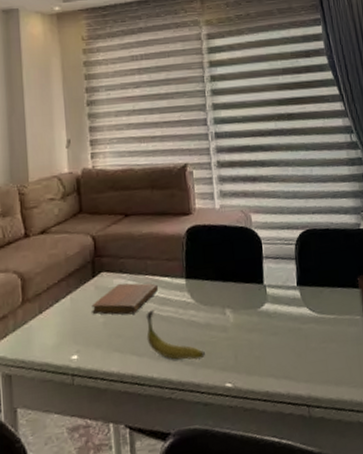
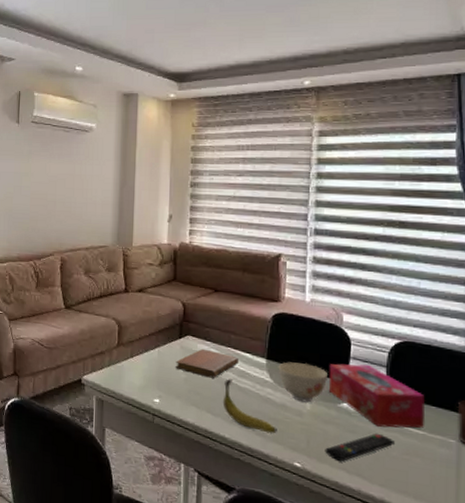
bowl: none [197,273,246,316] -> present [278,362,329,403]
tissue box: none [245,261,334,322] -> present [328,363,425,428]
remote control: none [252,328,312,369] -> present [325,433,395,461]

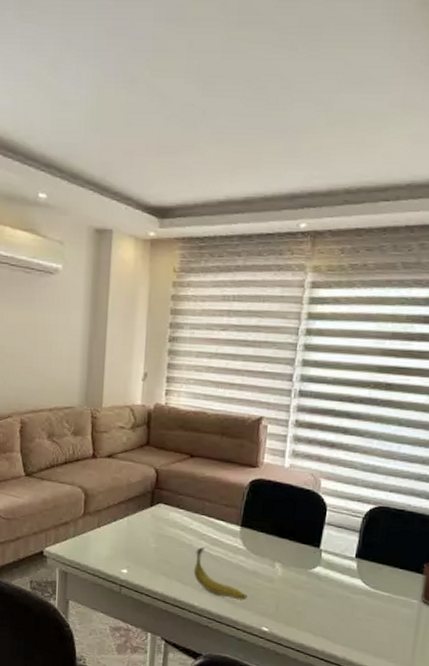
notebook: present [176,348,240,378] -> none [145,517,213,547]
bowl: present [278,362,329,403] -> none [252,529,302,569]
remote control: present [325,433,395,461] -> none [293,596,361,624]
tissue box: present [328,363,425,428] -> none [301,529,393,591]

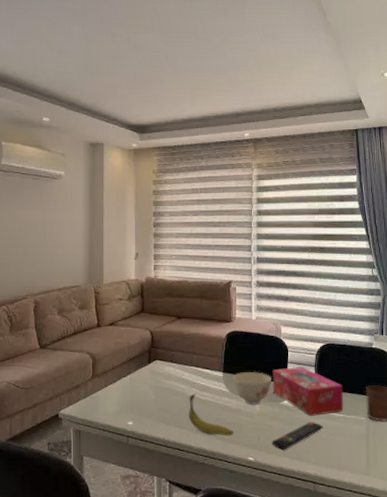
bowl: none [252,529,302,569] -> present [232,372,272,405]
remote control: none [293,596,361,624] -> present [272,421,323,449]
tissue box: none [301,529,393,591] -> present [272,367,343,416]

